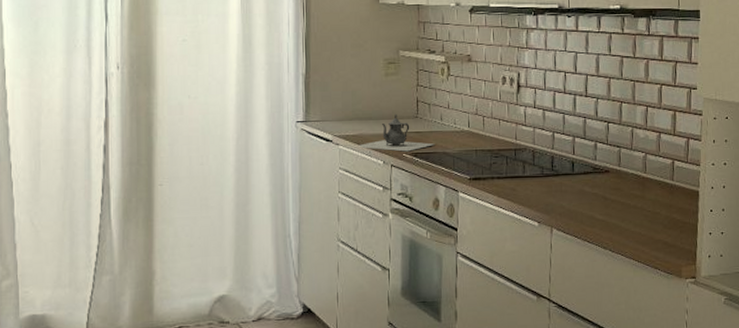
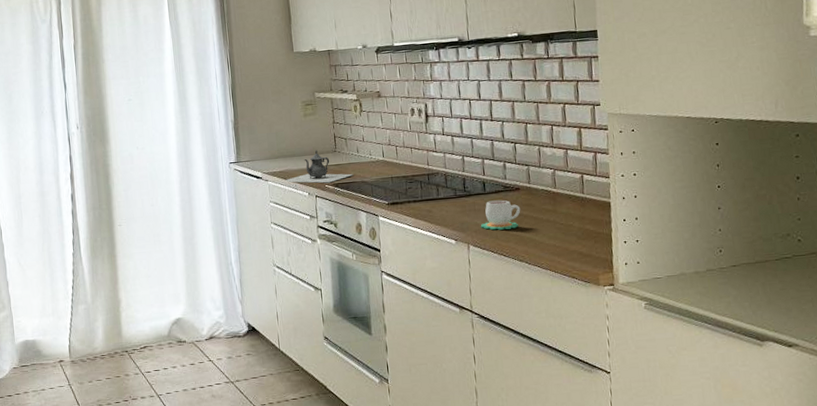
mug: none [565,182,609,214] -> present [480,200,521,231]

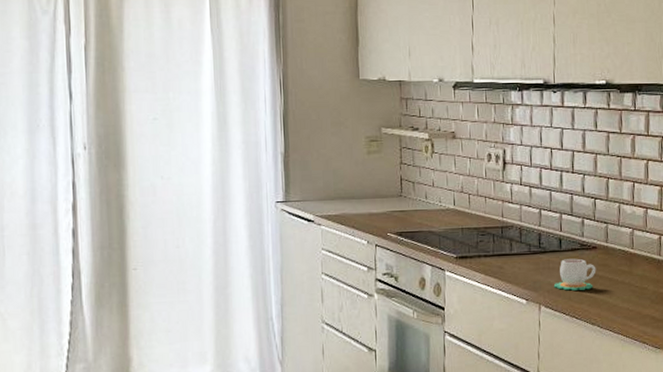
teapot: present [285,149,354,183] -> none [340,192,420,231]

